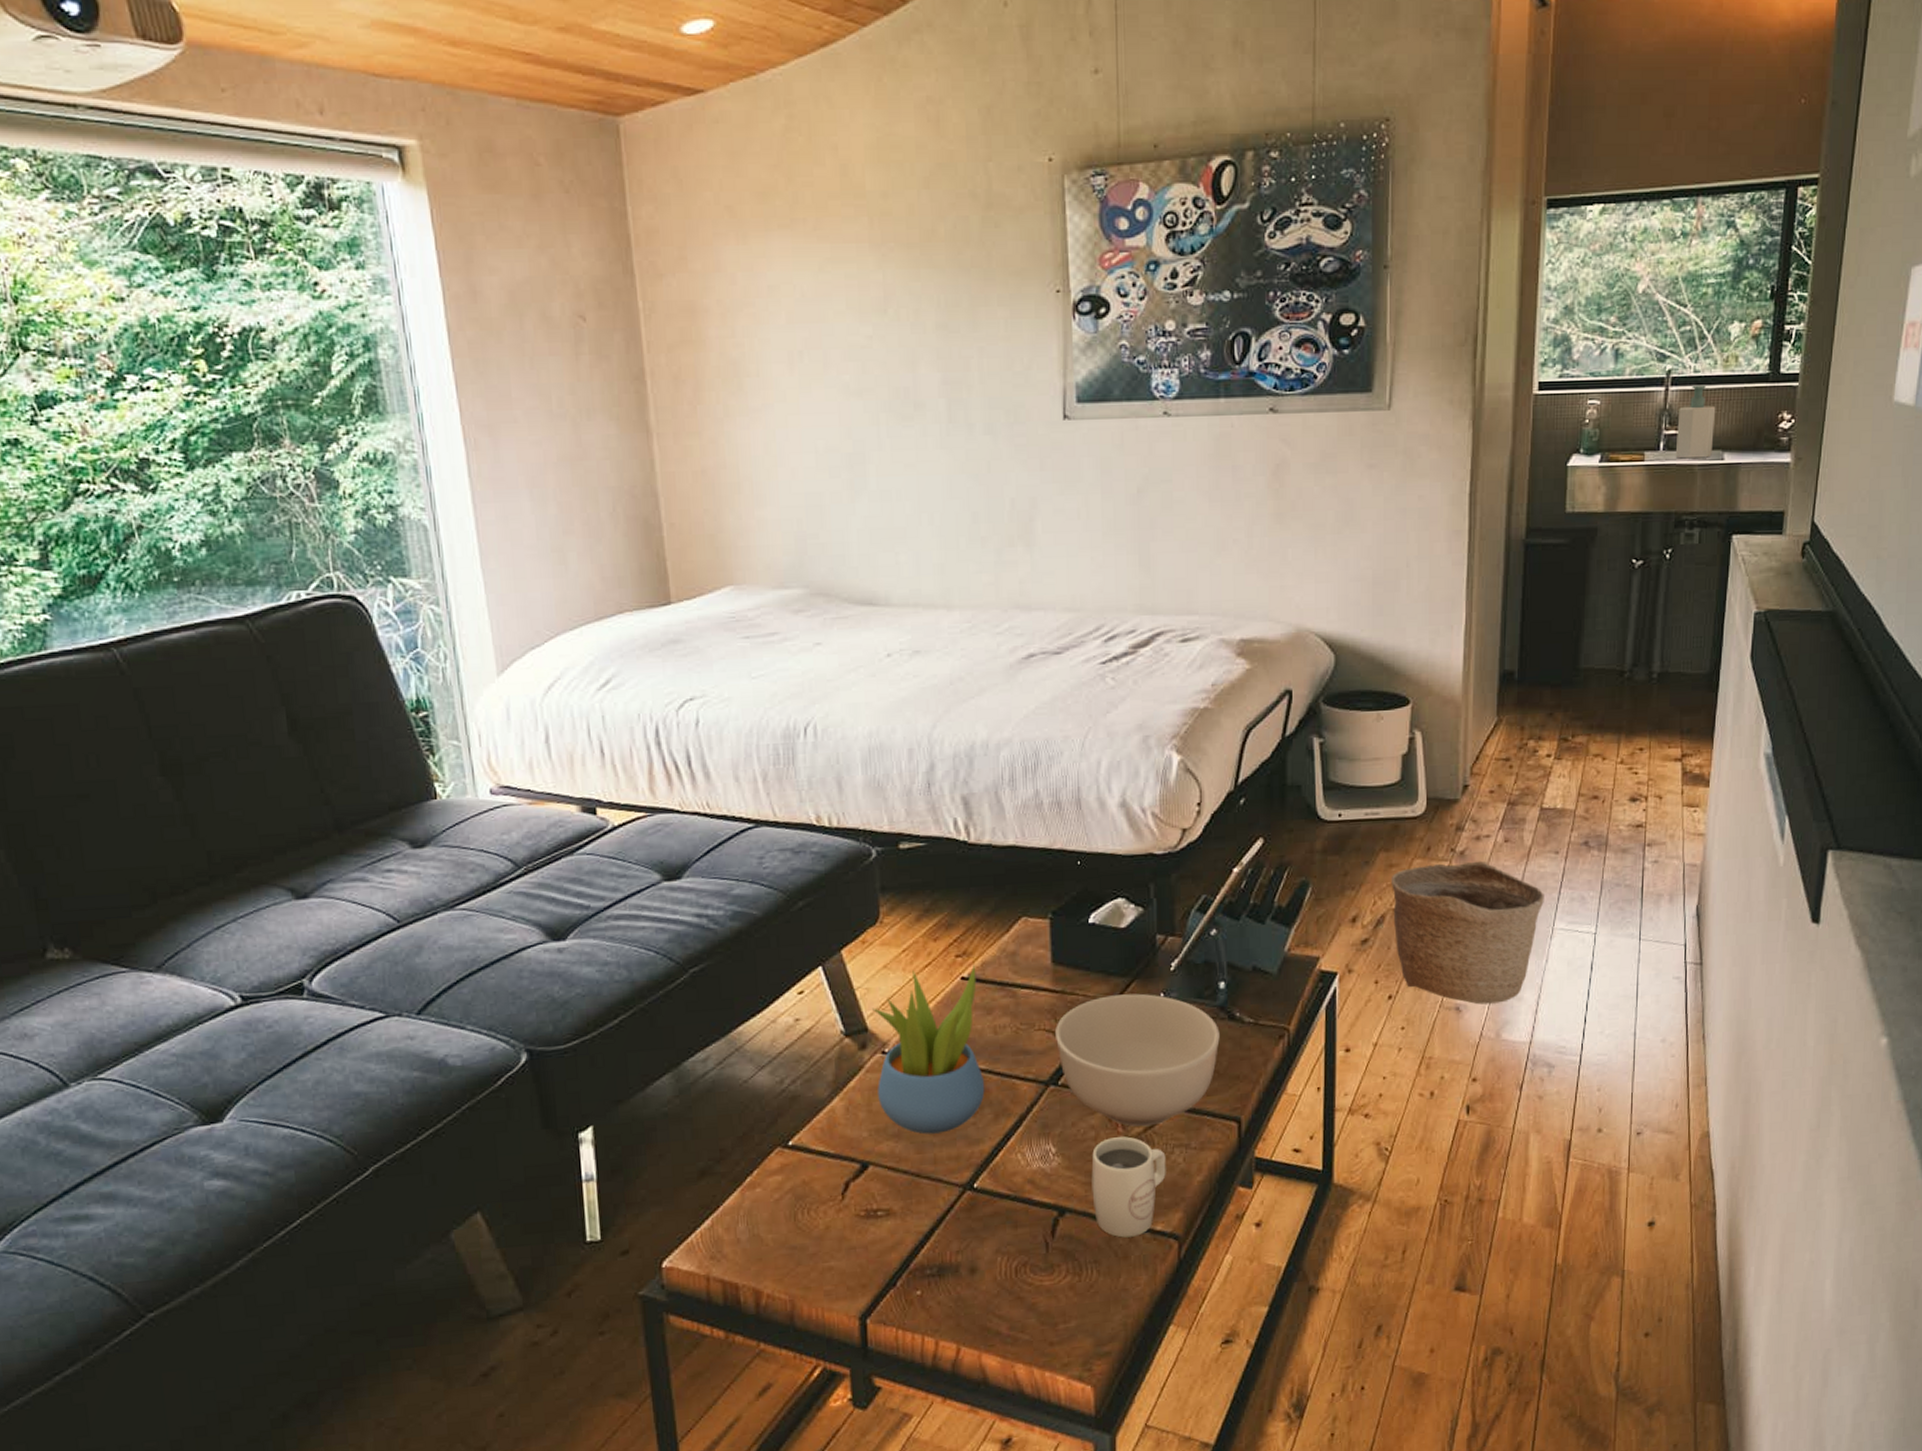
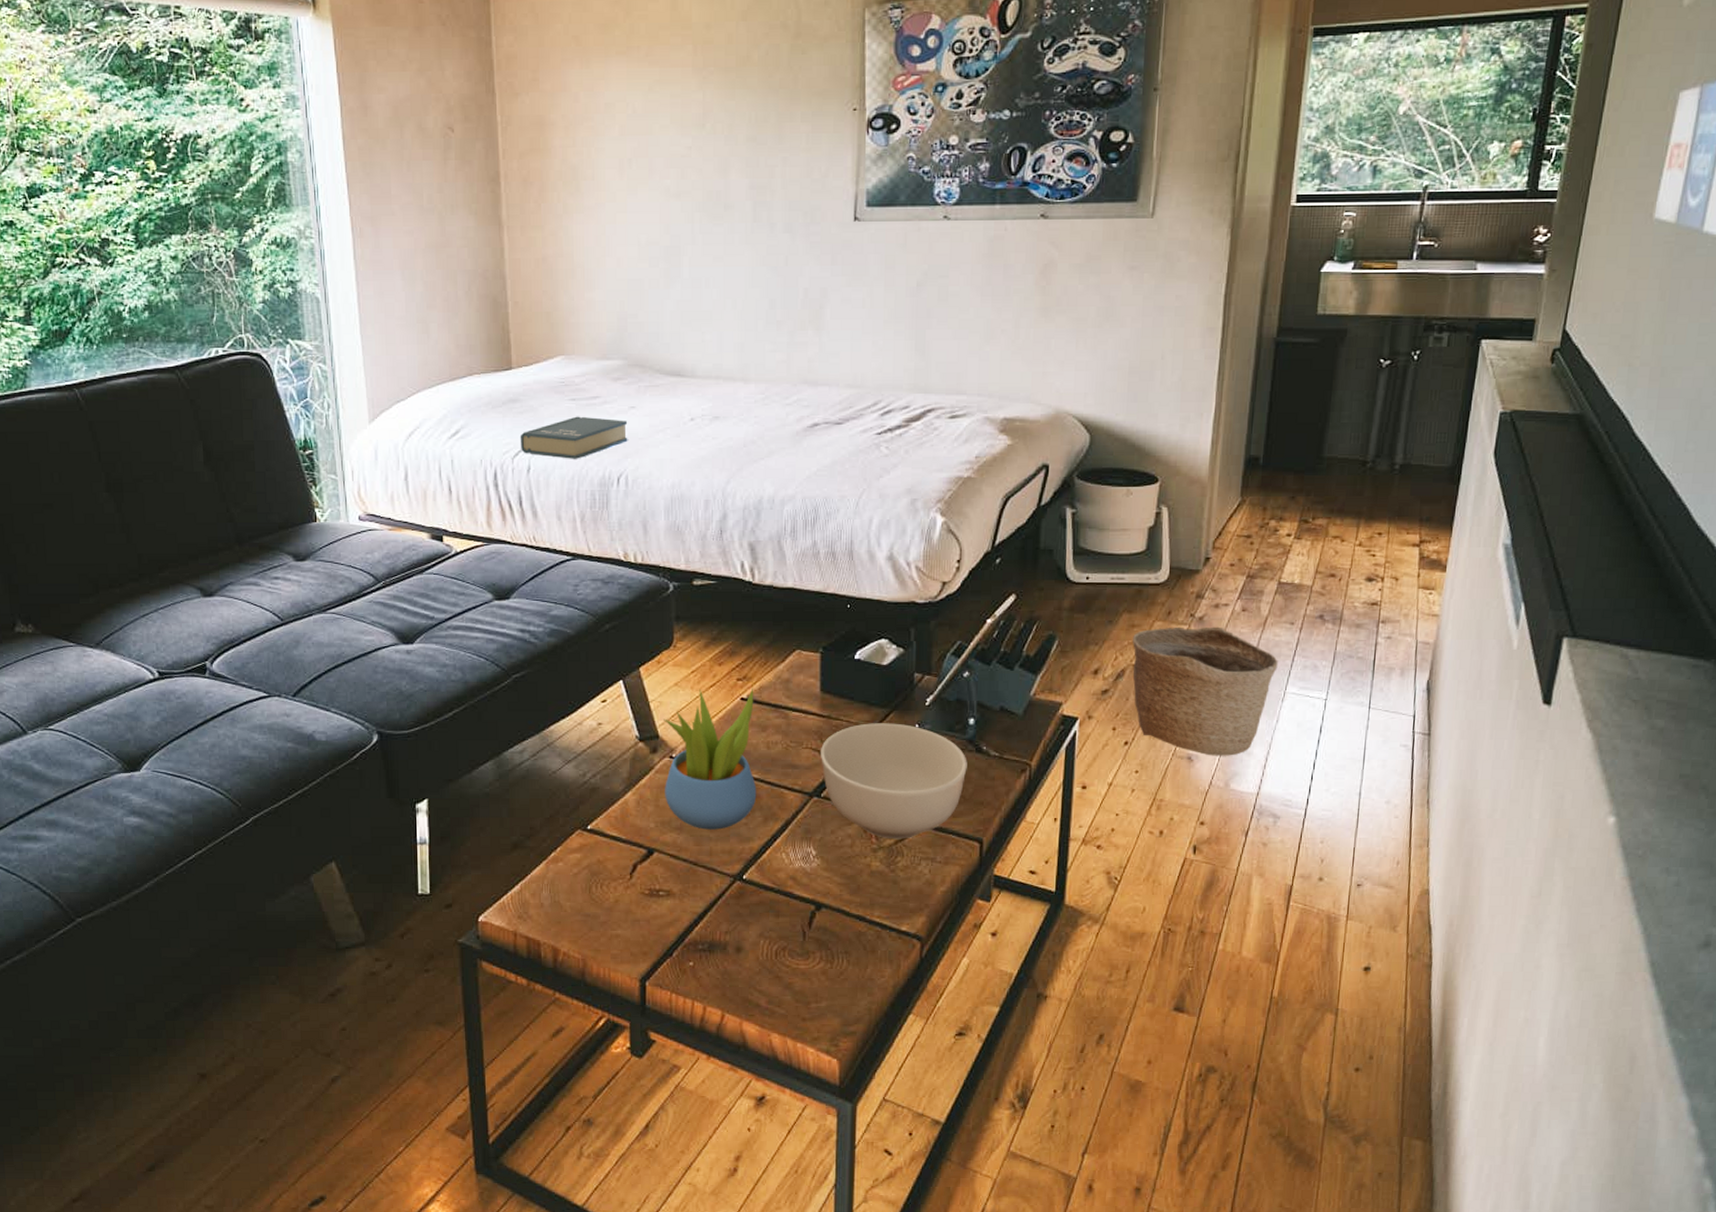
book: none [684,657,815,708] -> present [520,416,628,459]
mug: present [1091,1136,1166,1238] -> none [846,847,913,934]
soap bottle: present [1675,385,1716,459] -> none [1428,200,1471,268]

